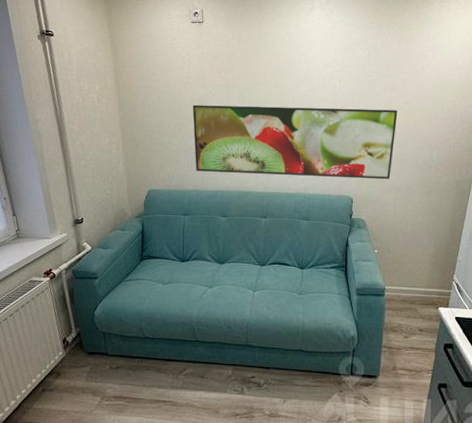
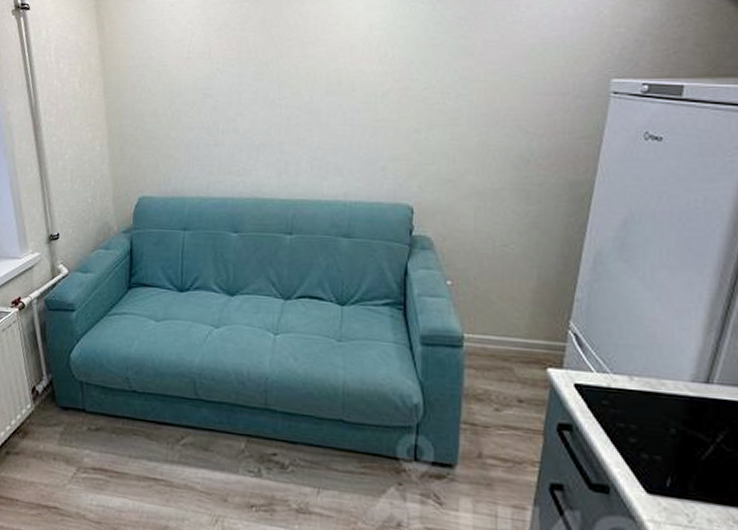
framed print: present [192,105,398,180] -> none [194,83,477,181]

